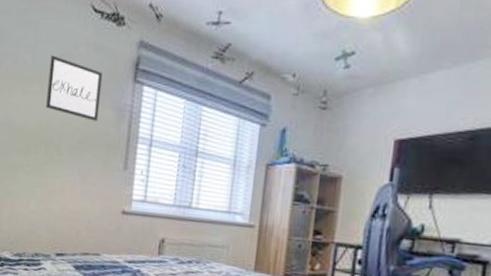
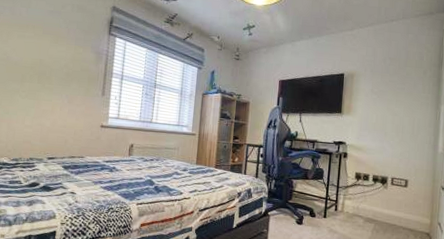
wall art: present [46,55,103,121] -> none [39,11,85,61]

